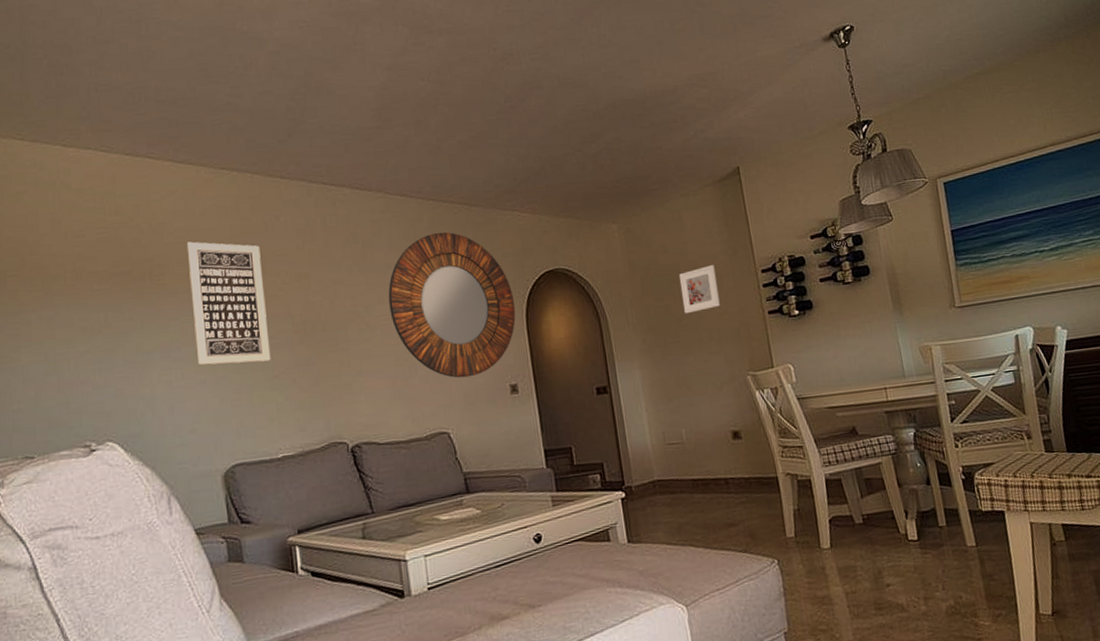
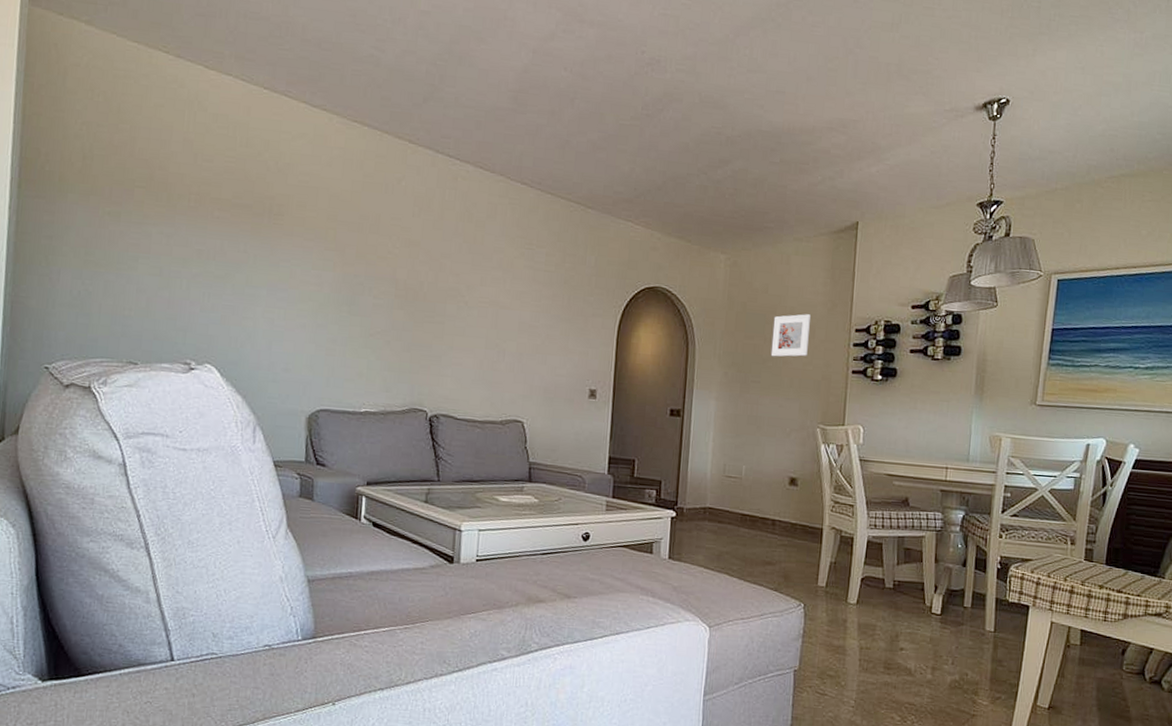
wall art: present [186,241,271,365] -> none [301,187,377,319]
home mirror: present [388,232,516,378] -> none [489,227,611,374]

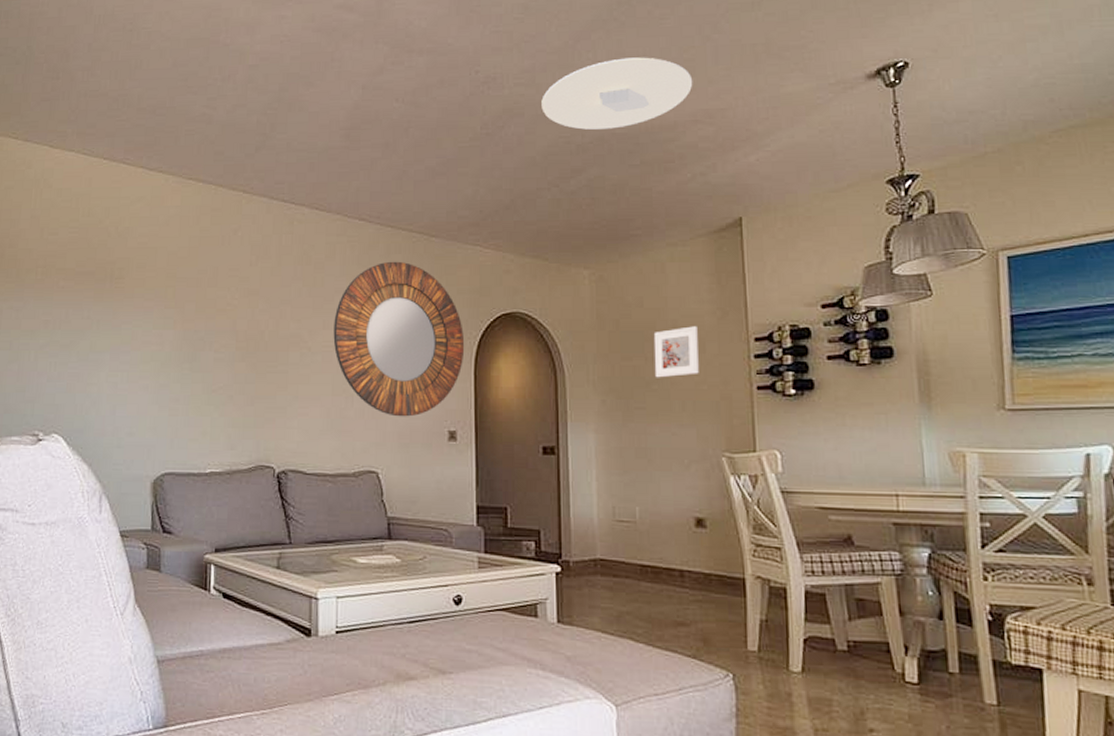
home mirror: none [489,227,611,374] -> present [333,261,465,417]
ceiling light: none [698,59,834,126] -> present [541,57,693,130]

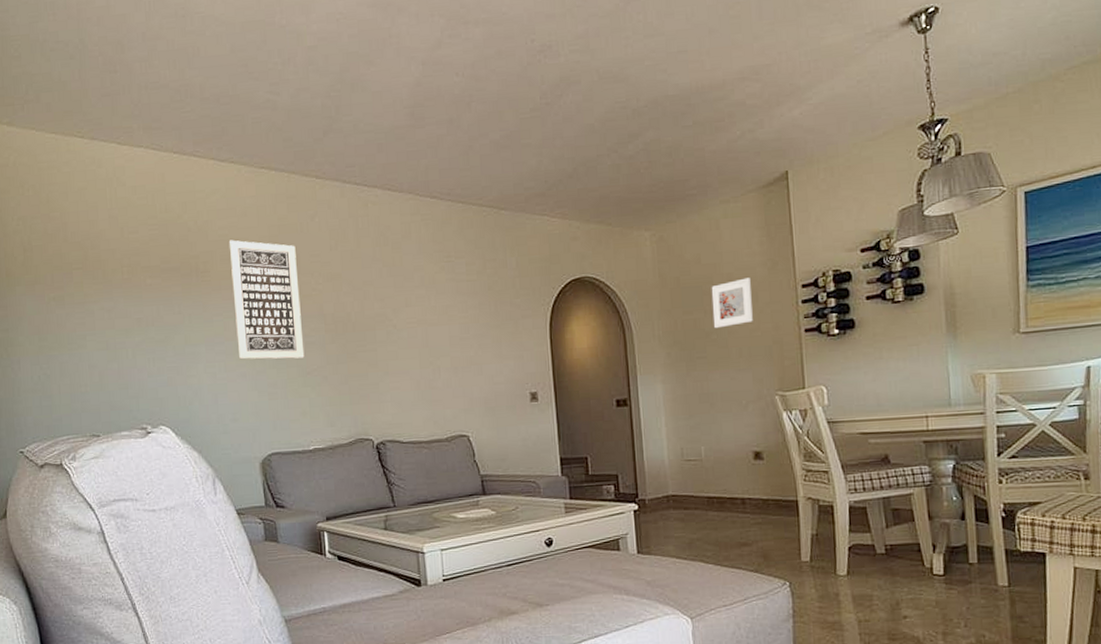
wall art: none [143,248,215,374] -> present [228,240,305,359]
home mirror: present [333,261,465,417] -> none [415,235,540,384]
ceiling light: present [541,57,693,130] -> none [596,16,740,94]

